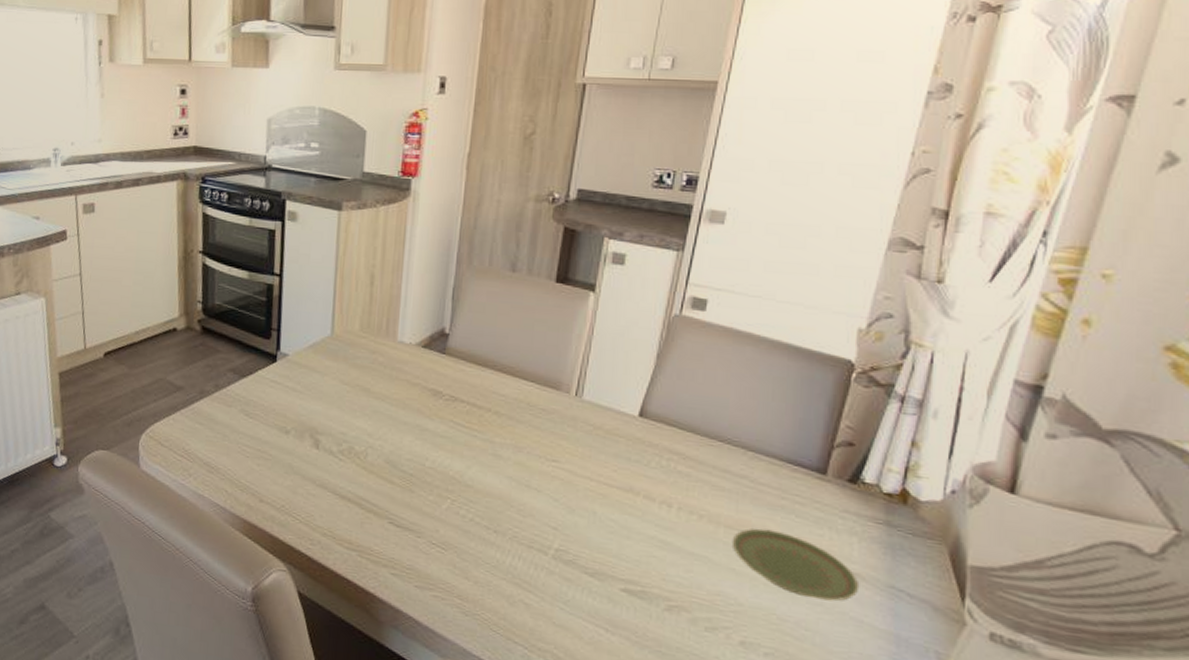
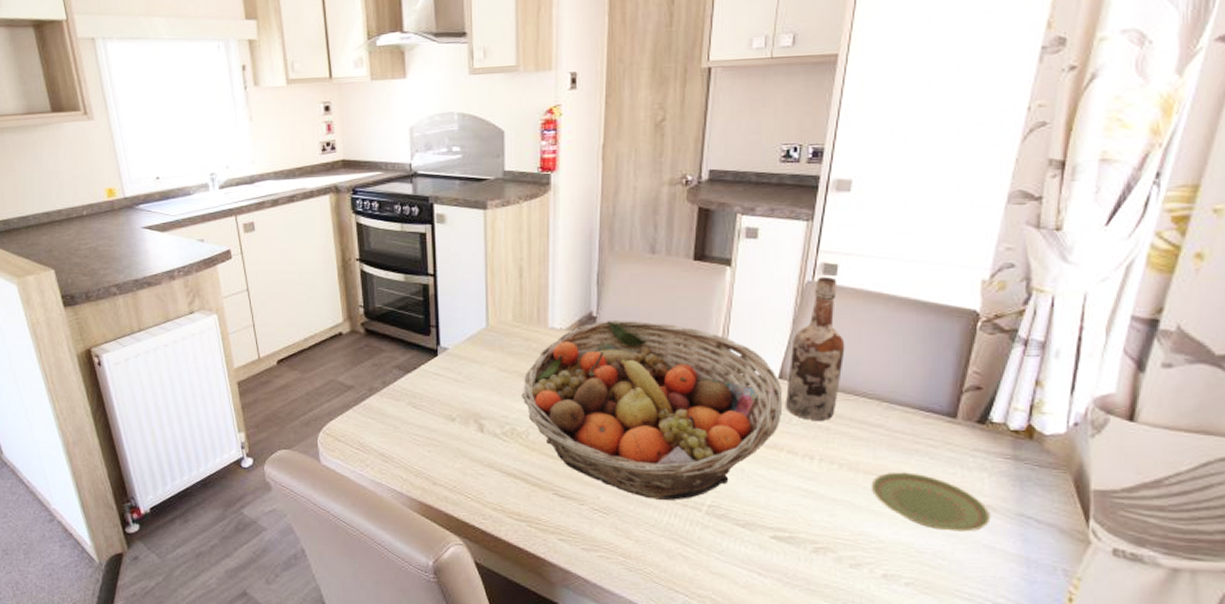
fruit basket: none [363,338,642,541] -> present [521,319,783,500]
wine bottle: none [645,311,711,466] -> present [786,277,845,421]

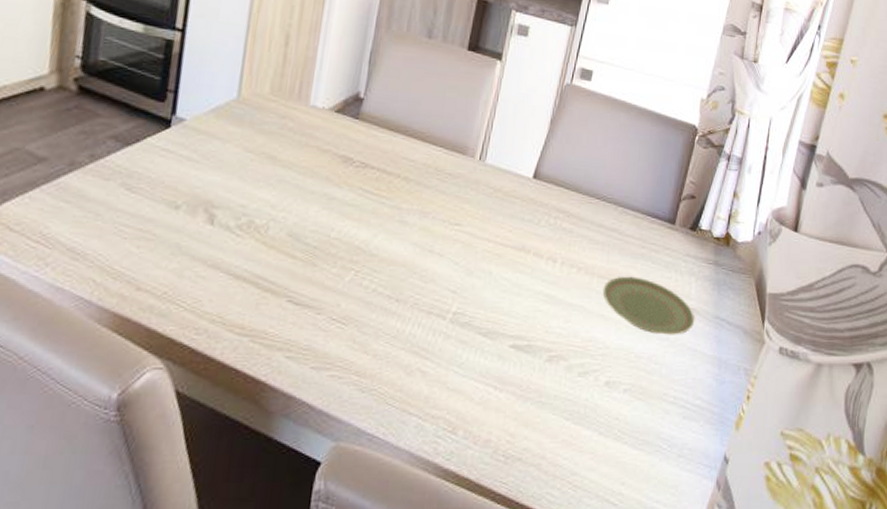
fruit basket: present [521,319,783,500] -> none [267,103,535,307]
wine bottle: present [786,277,845,421] -> none [537,81,593,223]

